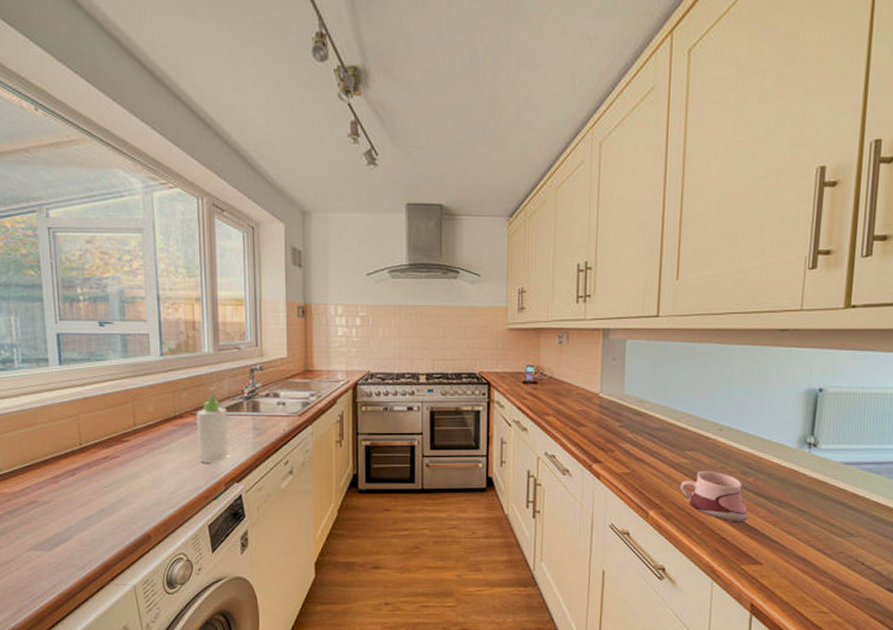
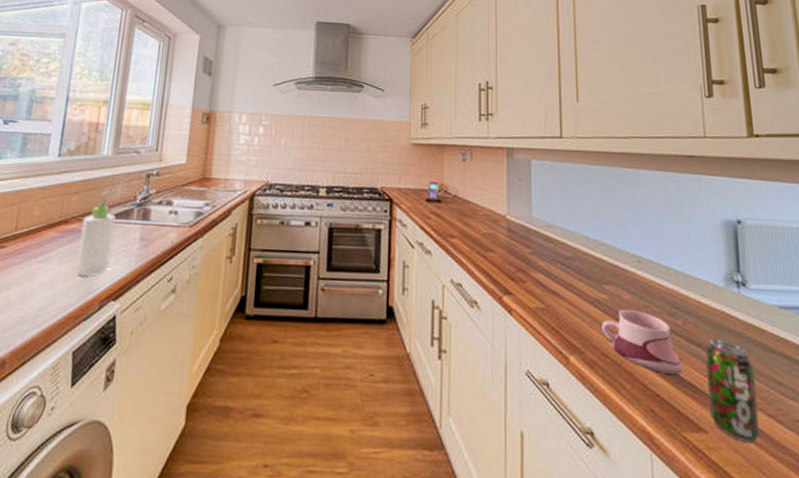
beverage can: none [767,492,812,571] -> present [705,338,760,444]

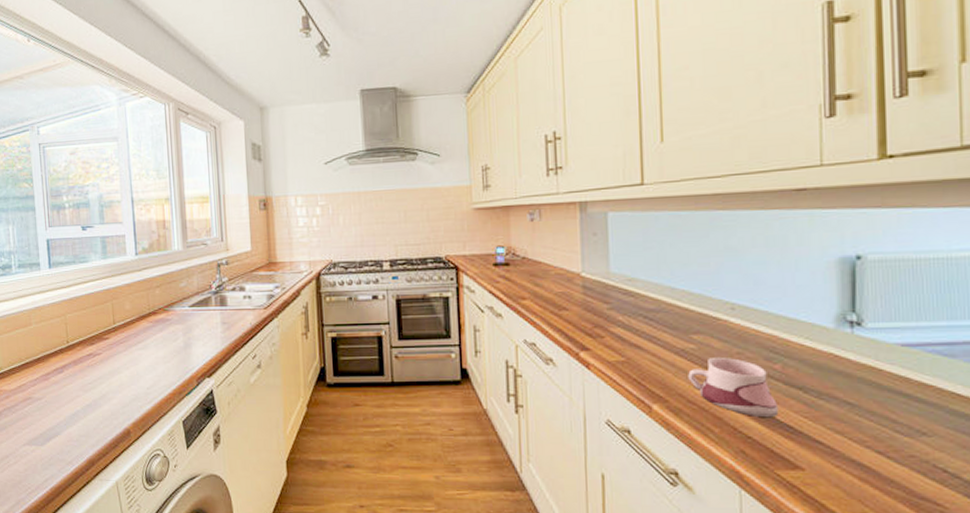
bottle: present [76,198,115,276] -> none [168,289,199,359]
beverage can: present [705,338,760,444] -> none [807,381,866,479]

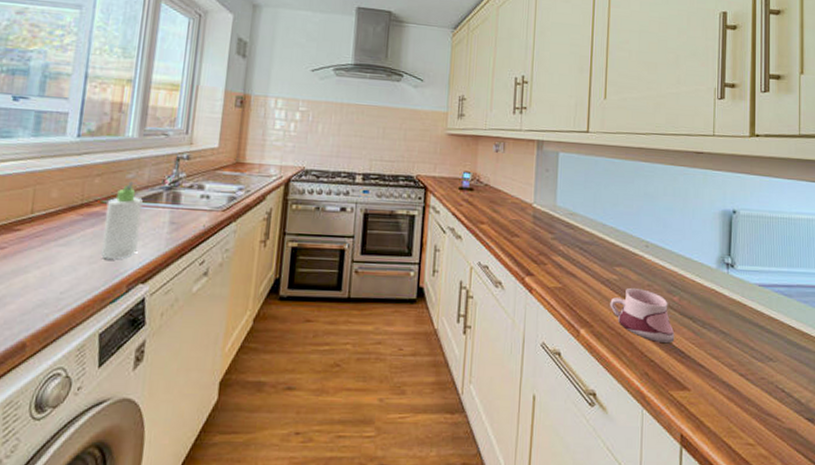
bottle: none [168,289,199,359] -> present [101,181,143,260]

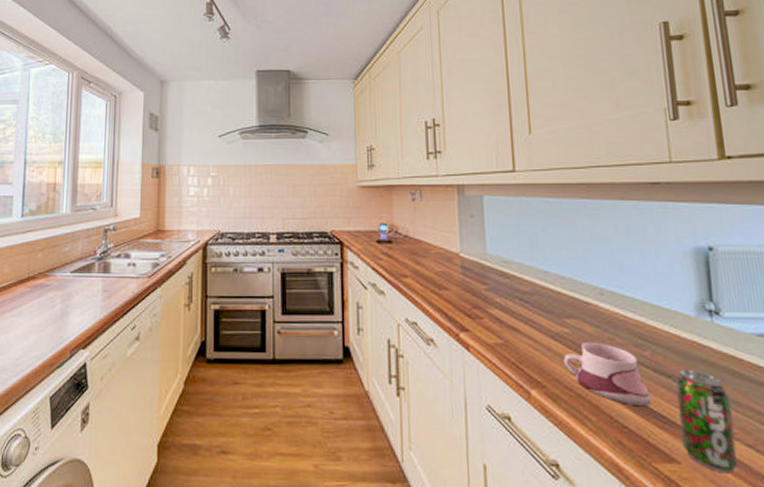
bottle: present [101,181,143,260] -> none [47,254,78,327]
beverage can: none [694,312,733,398] -> present [676,369,738,474]

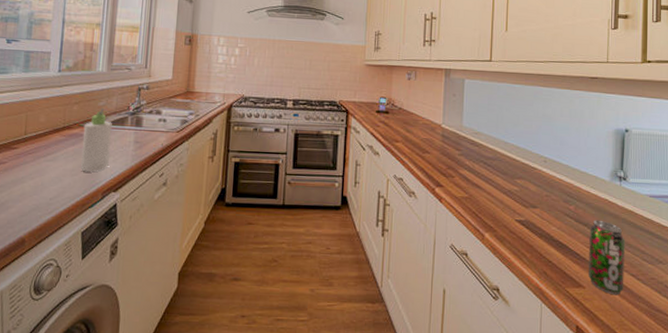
bottle: none [47,254,78,327] -> present [81,108,112,172]
mug: present [563,341,652,407] -> none [511,197,571,247]

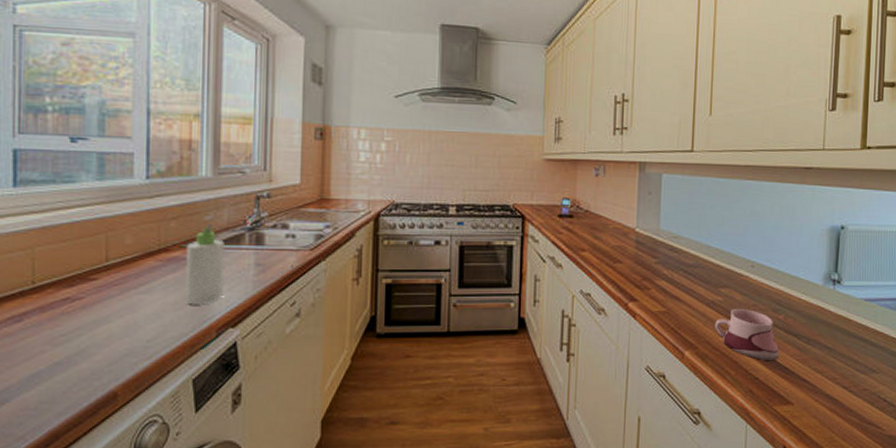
mug: none [511,197,571,247] -> present [715,308,780,361]
beverage can: present [588,220,625,296] -> none [798,329,837,410]

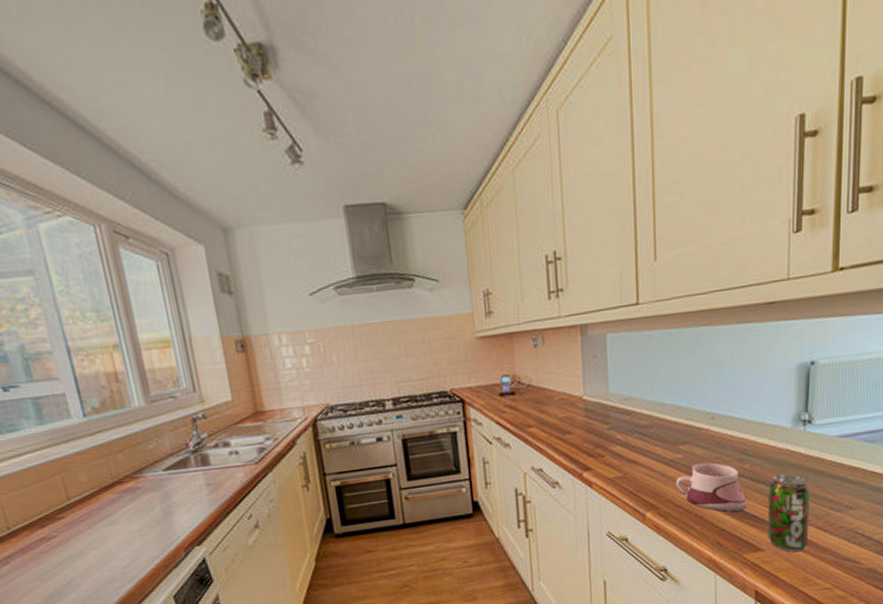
bottle: present [185,223,224,305] -> none [137,451,183,530]
beverage can: none [798,329,837,410] -> present [768,474,810,553]

